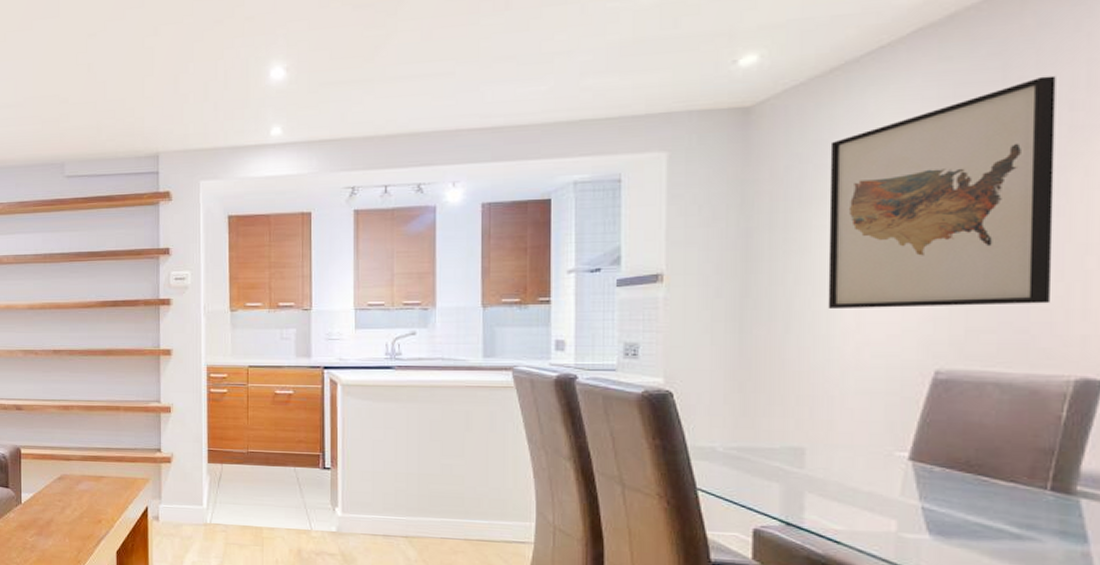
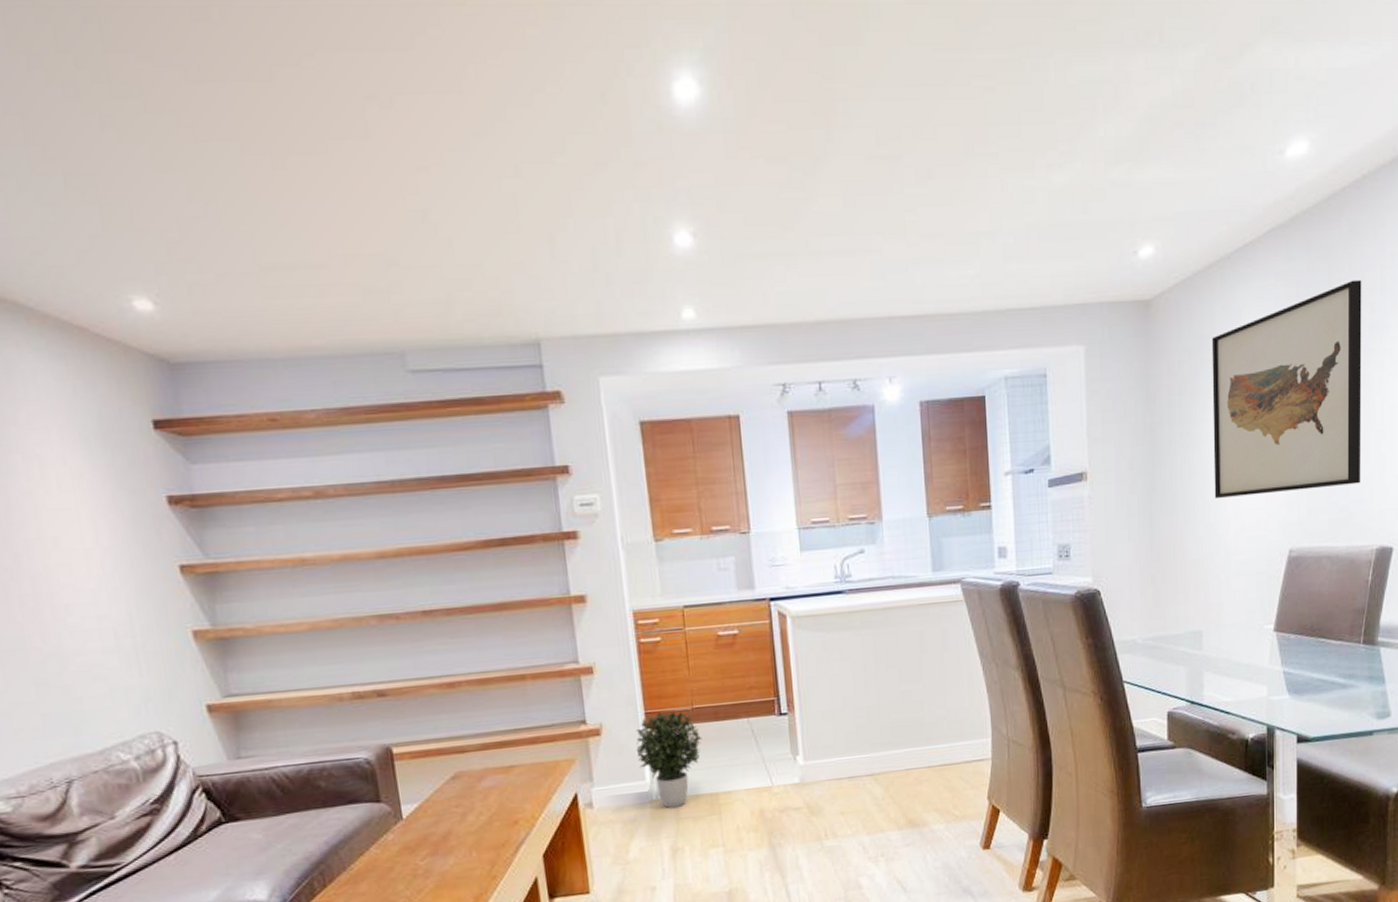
potted plant: none [198,451,254,534] -> present [635,711,702,809]

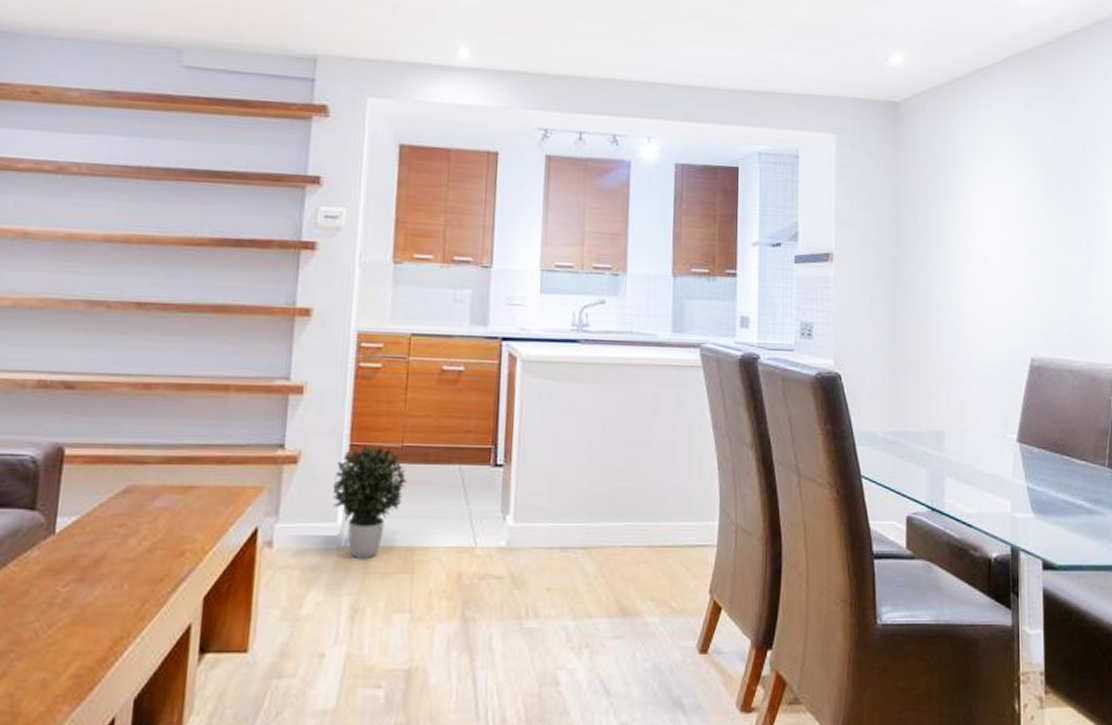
wall art: present [1211,279,1362,498] -> none [955,111,1100,301]

